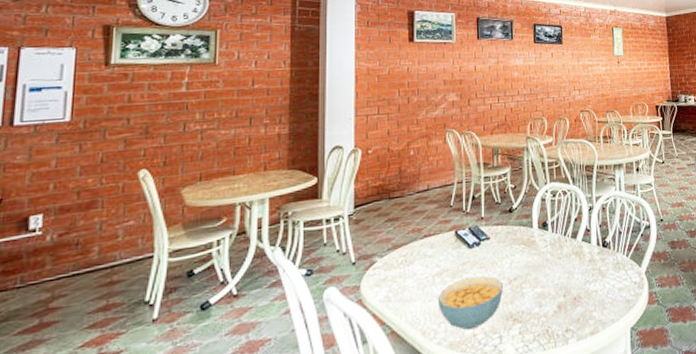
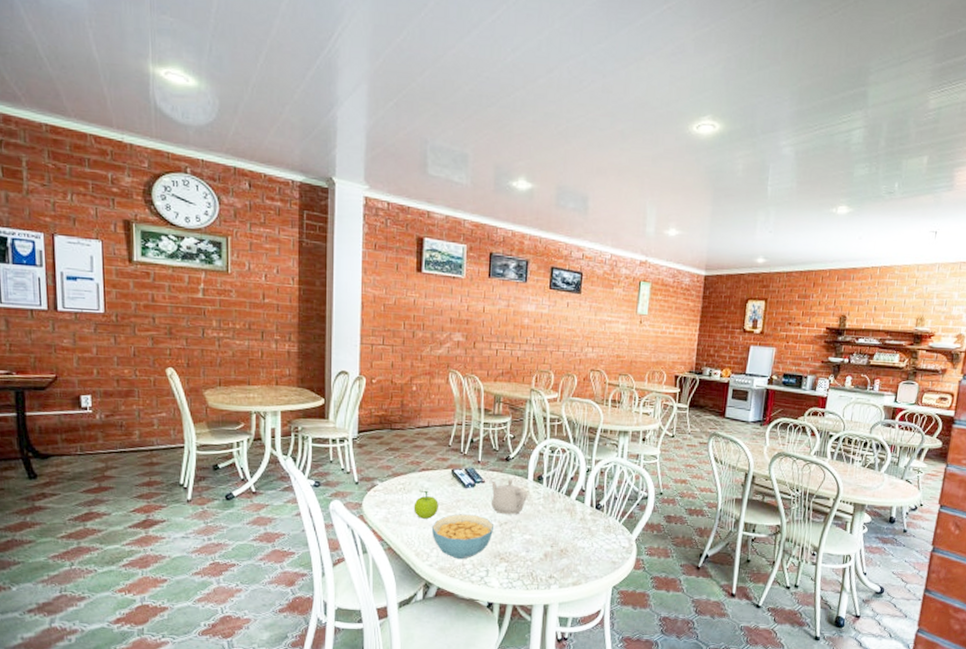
fruit: none [417,258,444,291] -> present [413,490,439,519]
teapot: none [497,230,534,271] -> present [490,479,527,515]

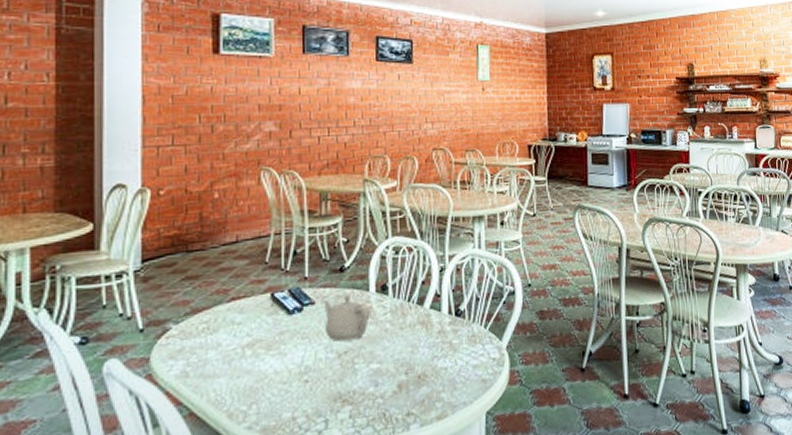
fruit: present [413,490,439,519] -> none [222,325,256,365]
cereal bowl: present [431,514,495,560] -> none [247,347,332,413]

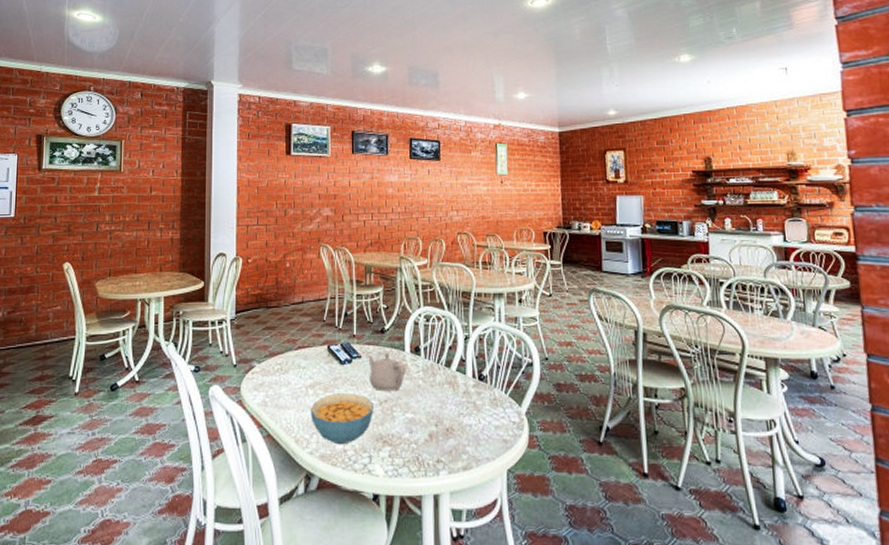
cereal bowl: none [247,347,332,413] -> present [310,393,375,445]

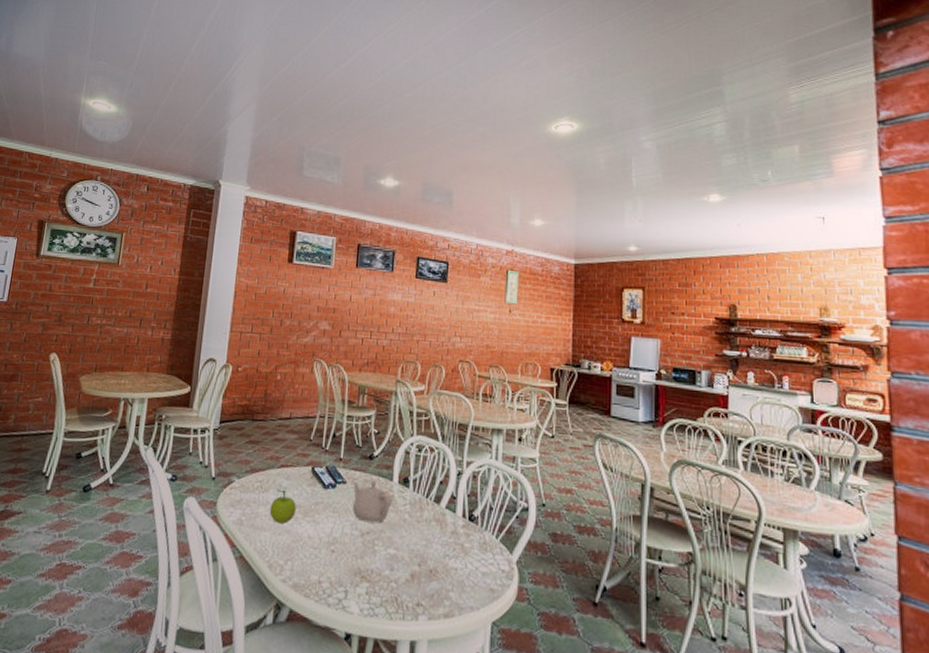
fruit: none [291,369,316,401] -> present [269,489,296,524]
cereal bowl: present [310,393,375,445] -> none [287,519,356,576]

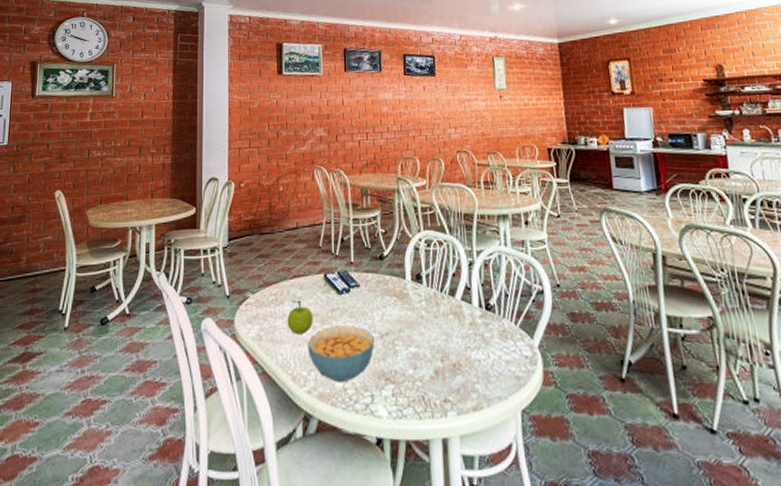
cereal bowl: none [287,519,356,576] -> present [307,326,375,383]
teapot: present [352,480,392,524] -> none [367,280,407,324]

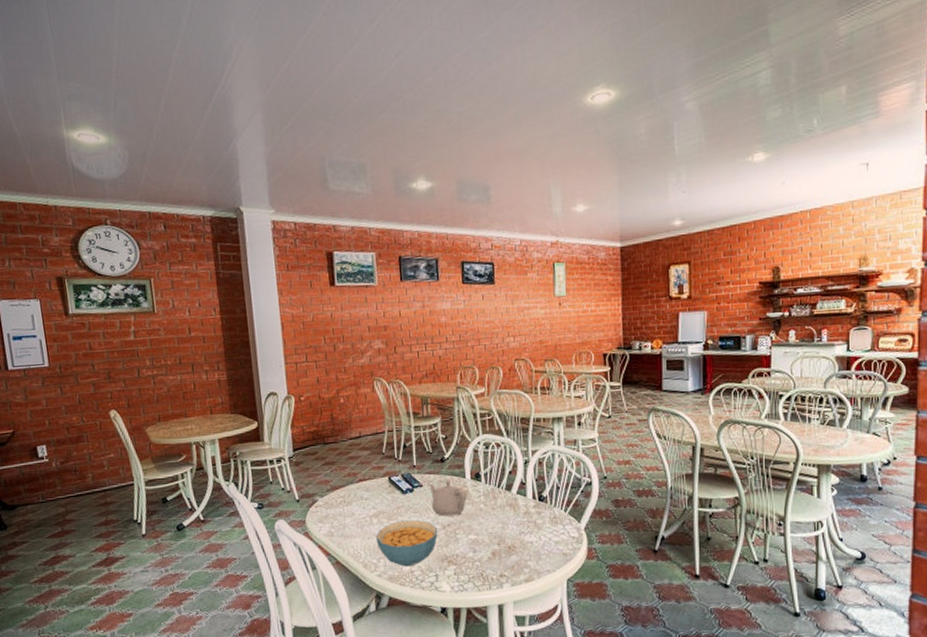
fruit: present [287,300,313,334] -> none [355,500,380,530]
teapot: none [367,280,407,324] -> present [429,480,467,517]

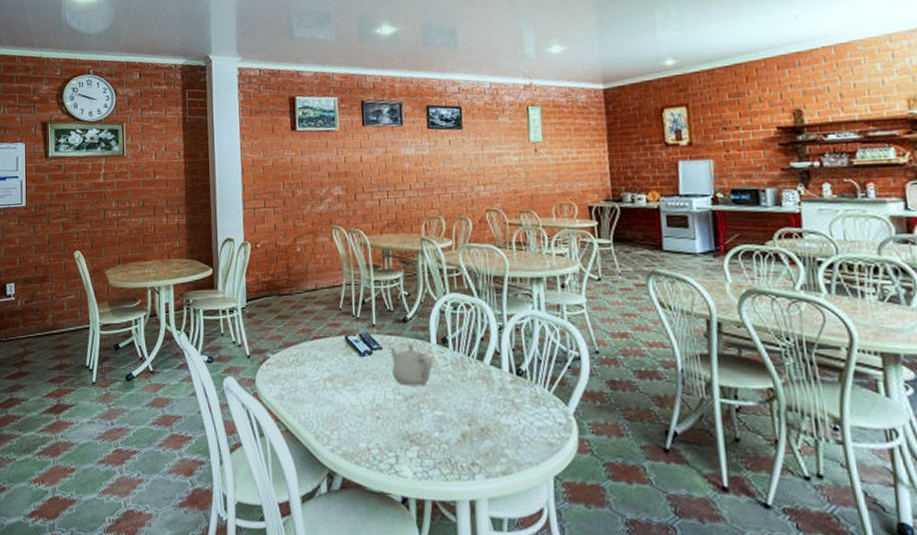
cereal bowl: present [375,520,438,567] -> none [329,387,399,443]

